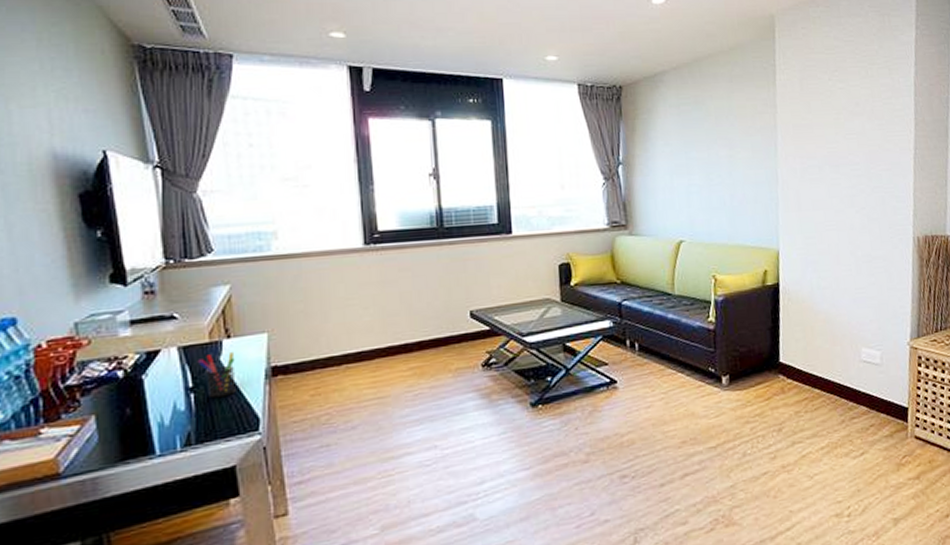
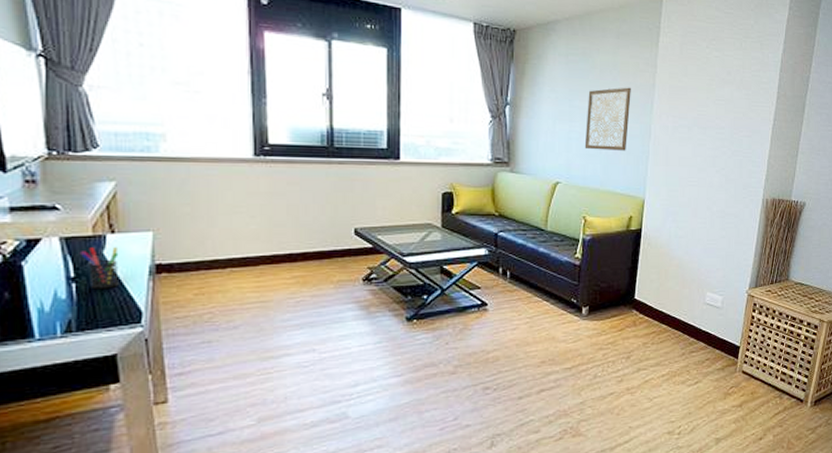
wall art: none [705,131,753,203] -> present [584,87,631,151]

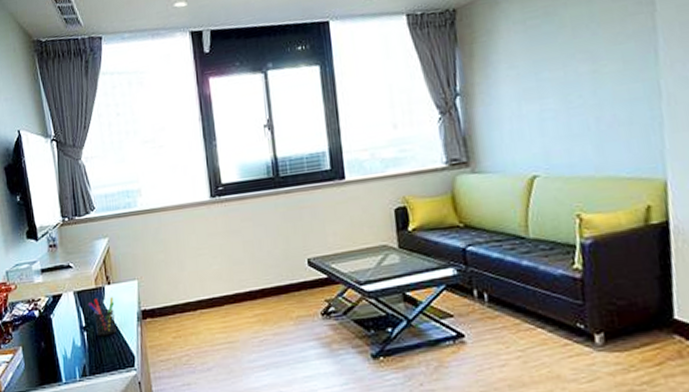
wall art: present [584,87,631,151] -> none [559,38,627,129]

